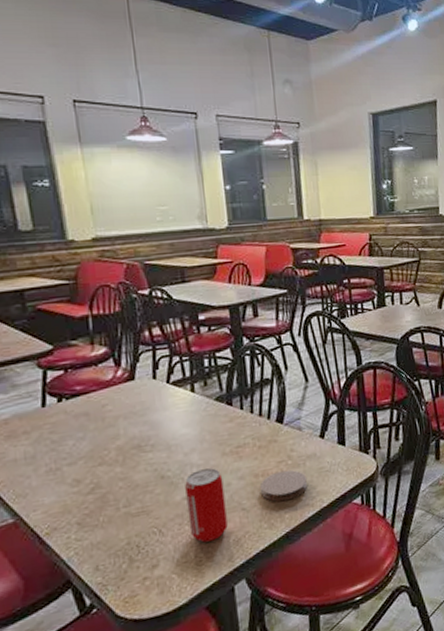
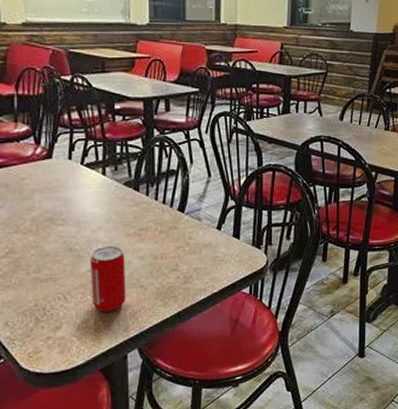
coaster: present [260,469,307,502] -> none [159,255,201,283]

